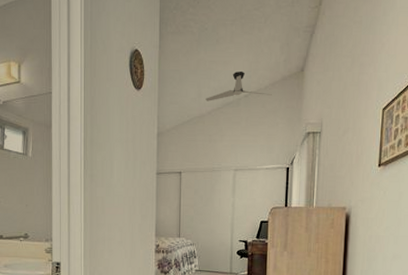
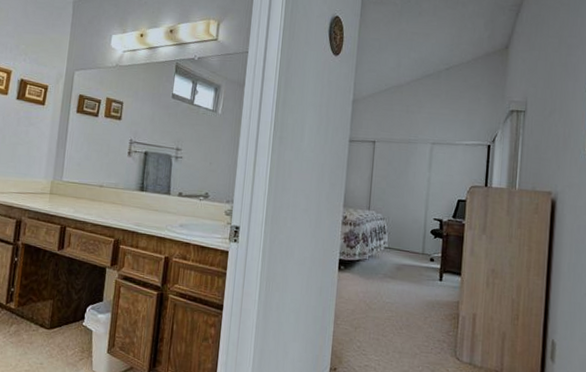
ceiling fan: present [205,71,272,101] -> none [405,44,474,72]

